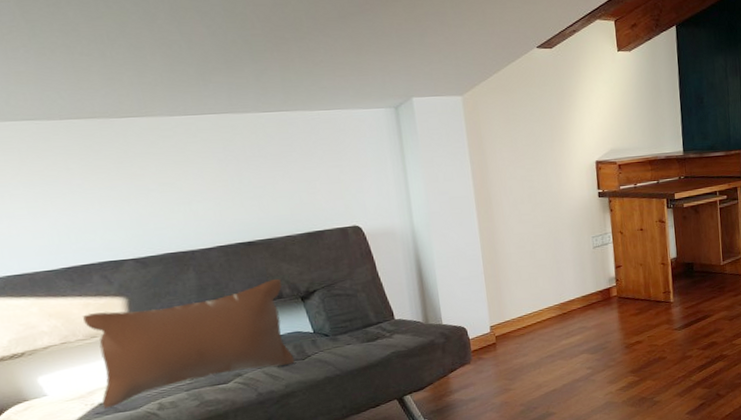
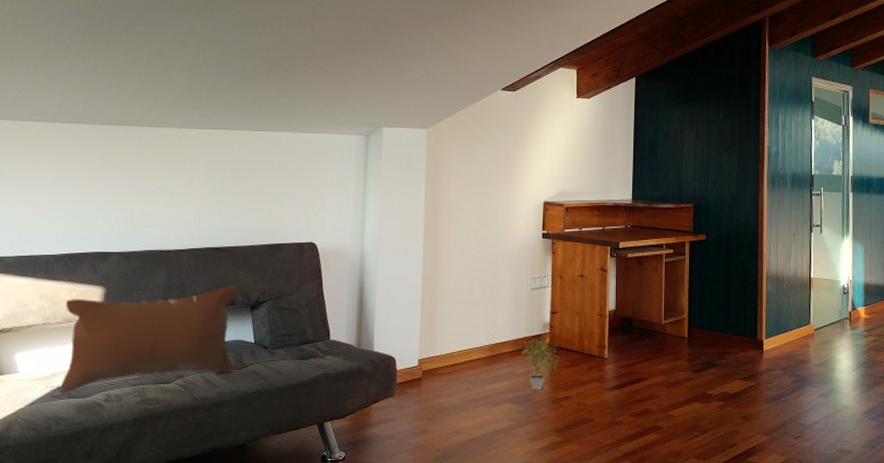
potted plant: none [590,287,630,339] -> present [521,333,561,390]

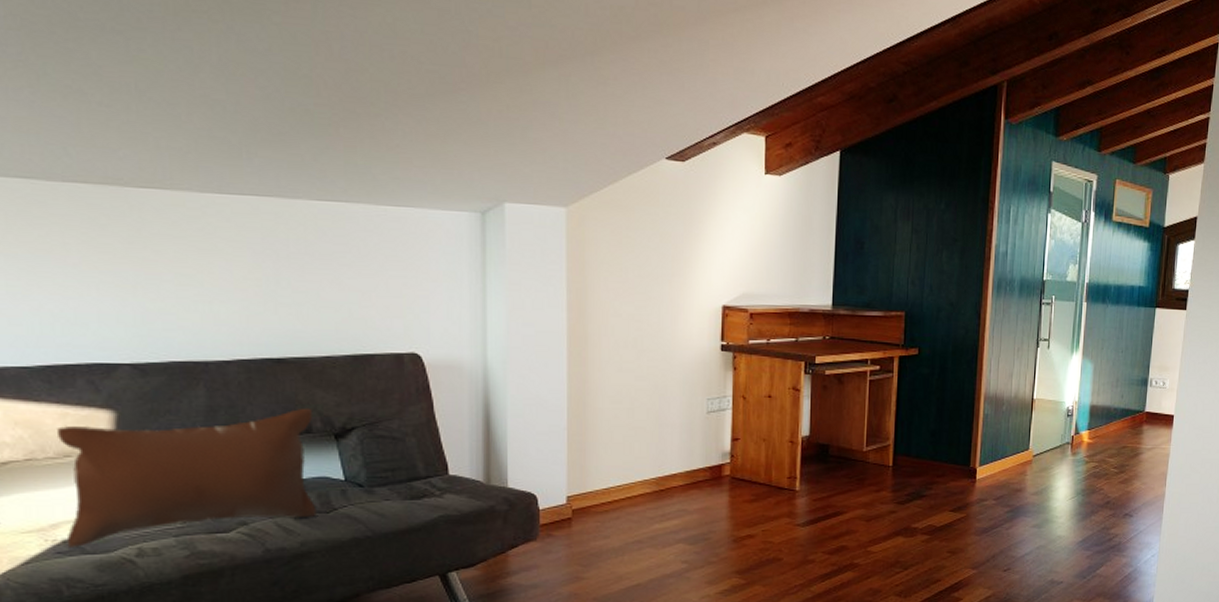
potted plant: present [521,333,561,390] -> none [695,464,744,528]

